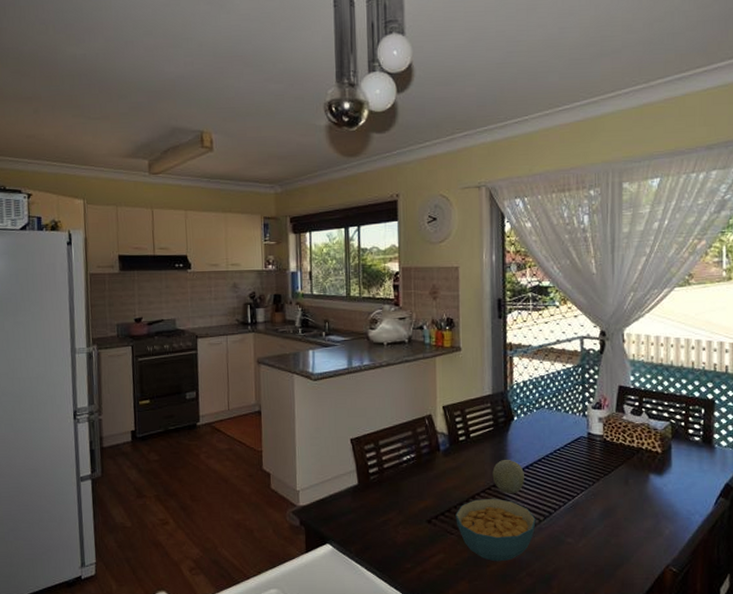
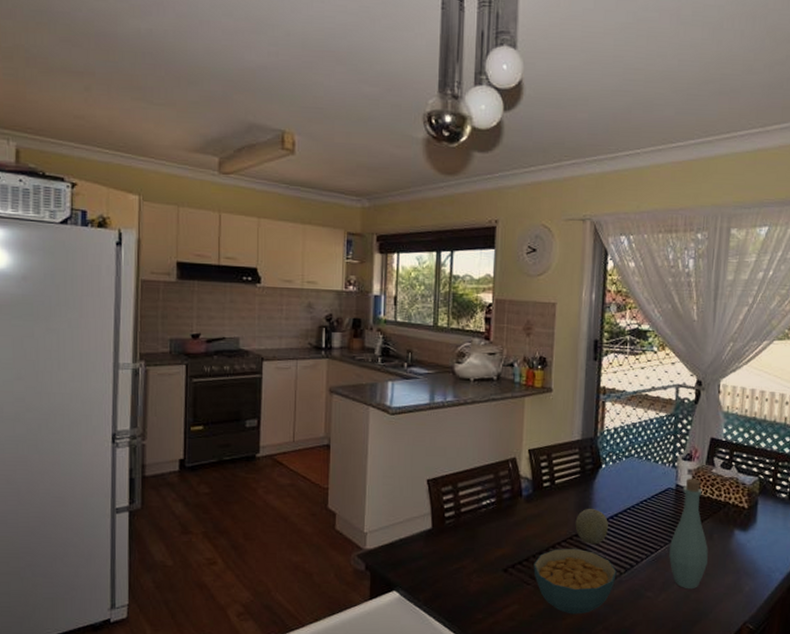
bottle: none [586,426,625,534] -> present [669,478,708,590]

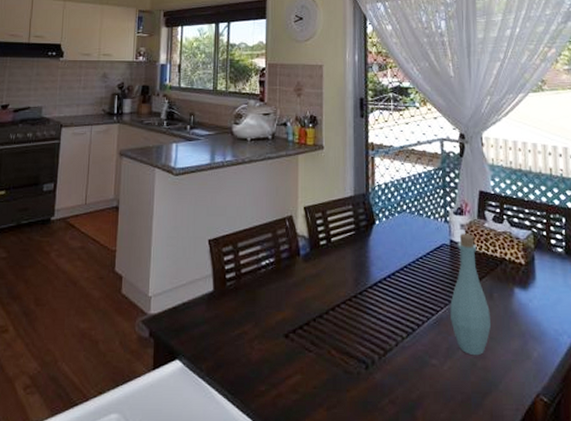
cereal bowl: present [533,548,617,615] -> none [314,310,399,386]
fruit: present [575,508,608,545] -> none [353,266,386,307]

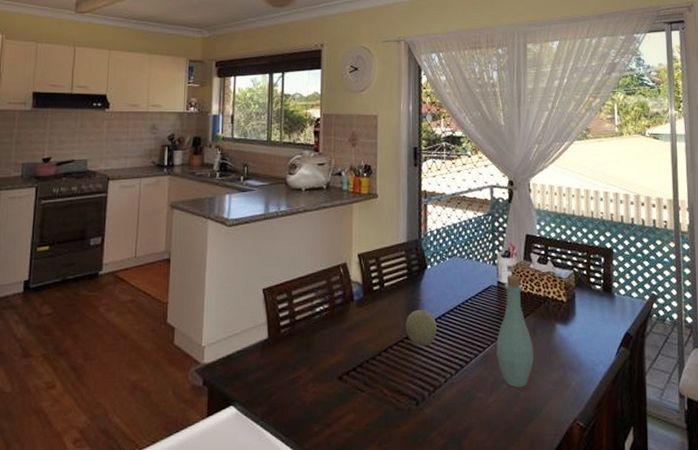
fruit: none [353,266,386,307] -> present [405,309,437,347]

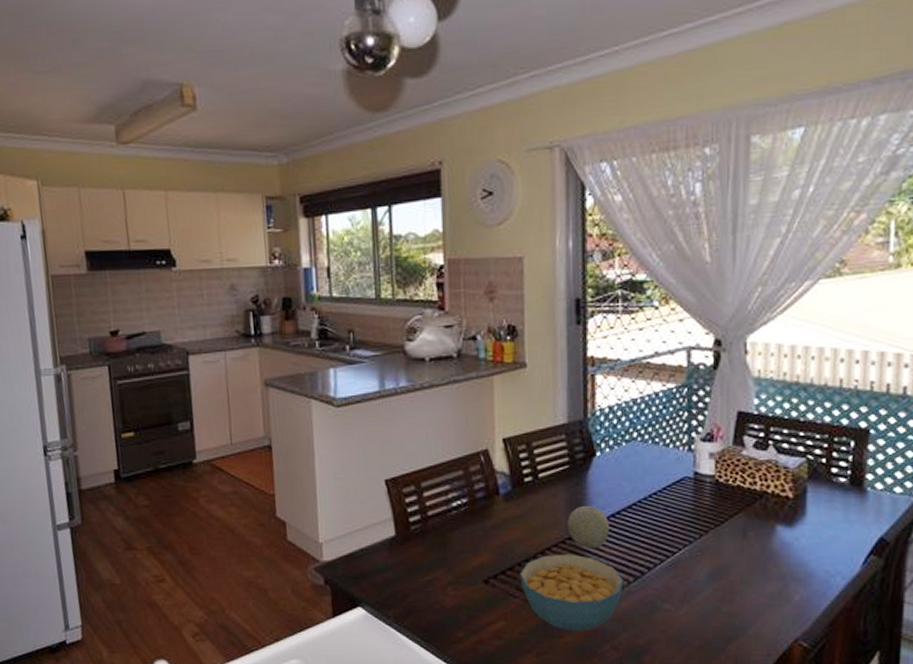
cereal bowl: none [367,351,448,421] -> present [520,554,624,632]
bottle: present [496,275,533,388] -> none [690,464,742,600]

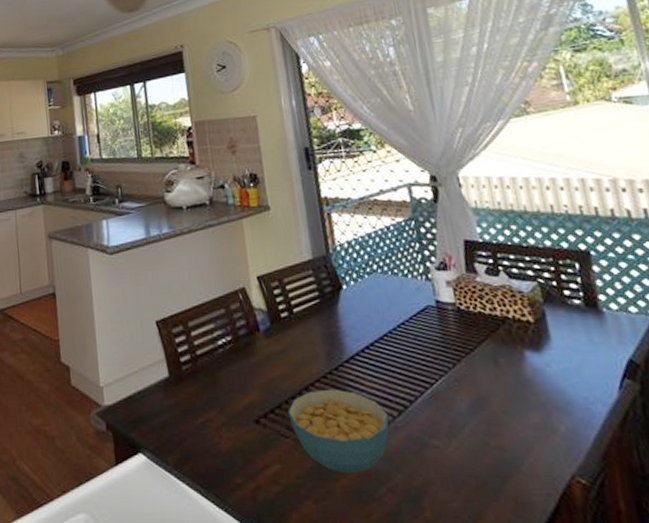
fruit: present [567,505,609,549] -> none [325,338,367,383]

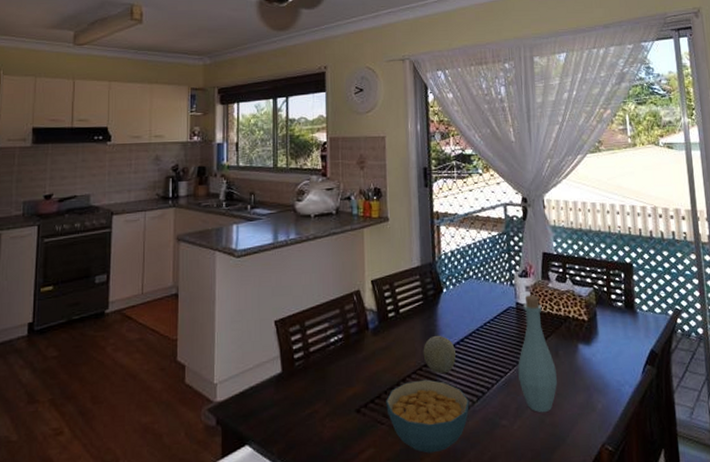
fruit: none [325,338,367,383] -> present [423,335,456,374]
bottle: none [446,291,502,434] -> present [518,295,557,413]

